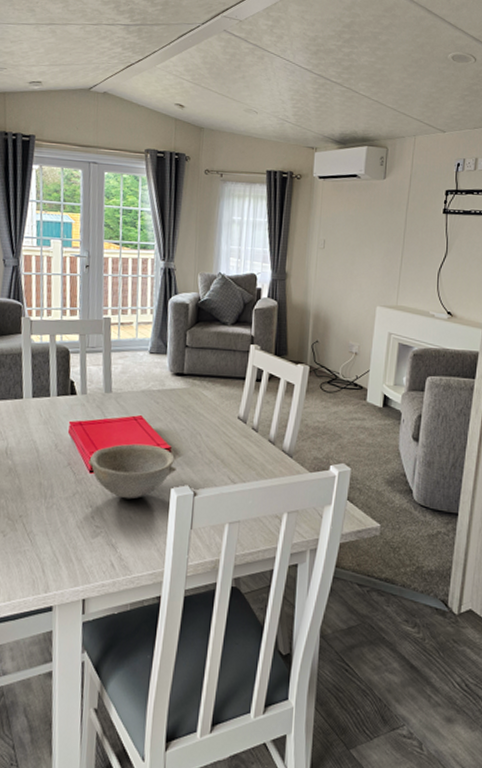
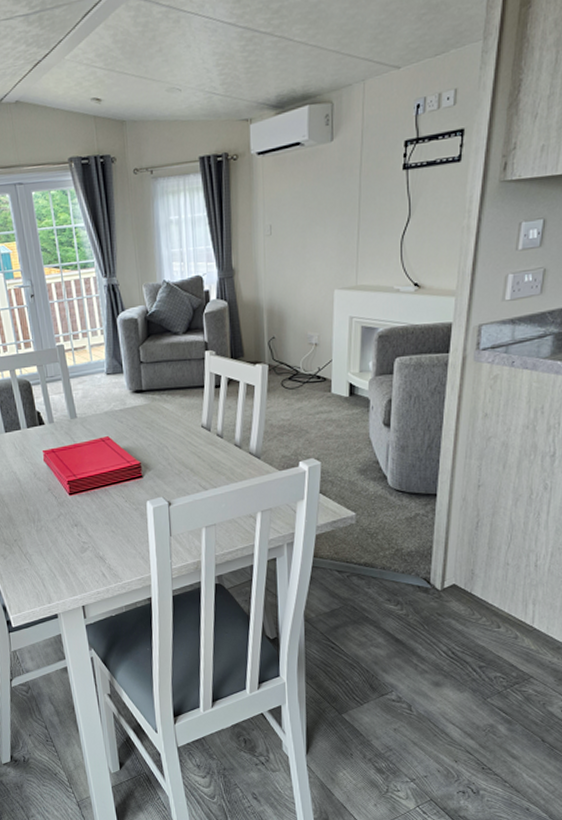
bowl: present [87,443,176,499] -> none [65,462,149,515]

